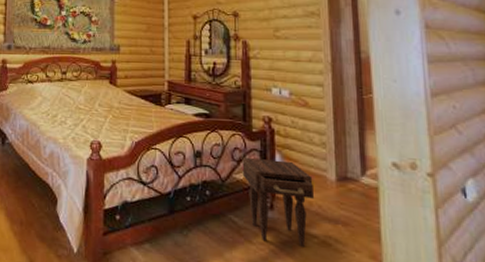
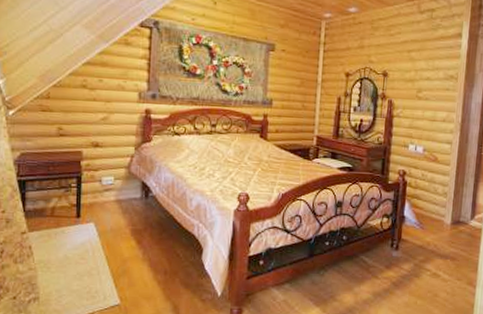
nightstand: present [242,156,315,247] -> none [376,205,433,279]

